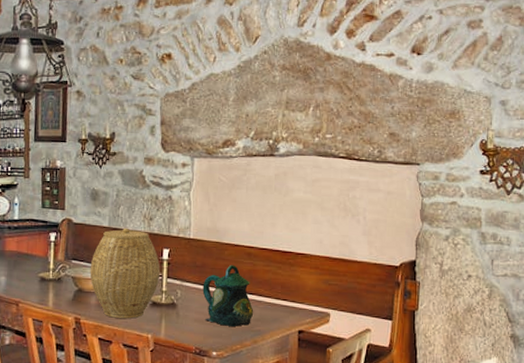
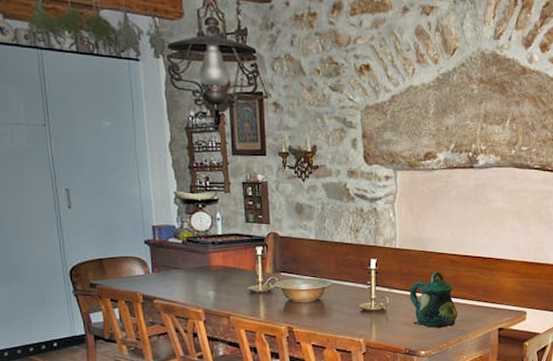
woven basket: present [89,228,161,319] -> none [299,240,369,325]

